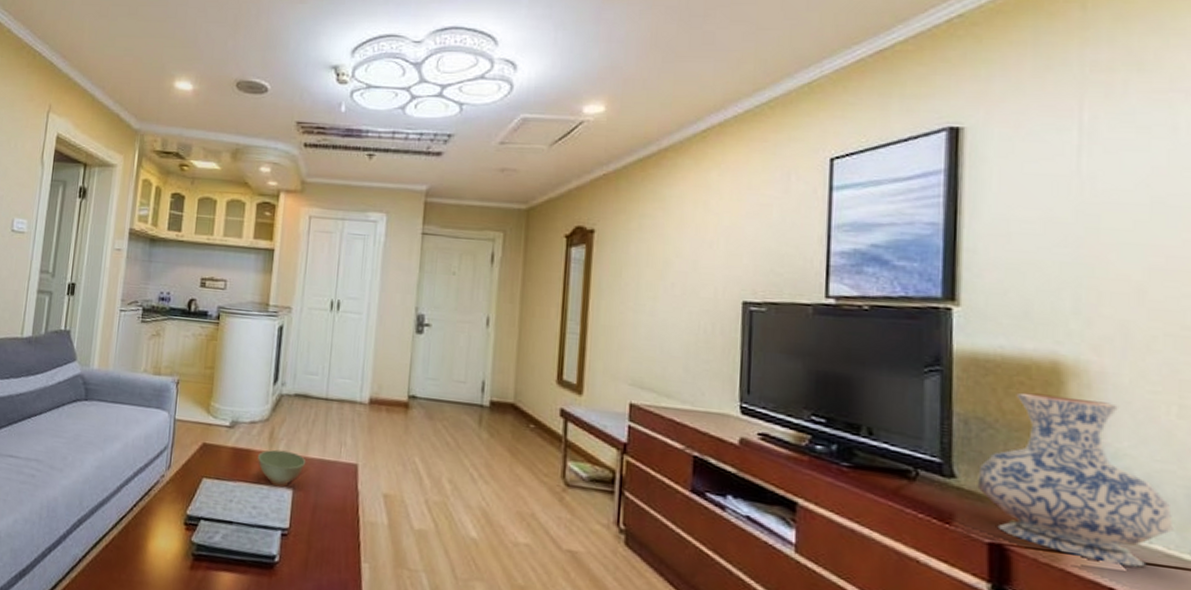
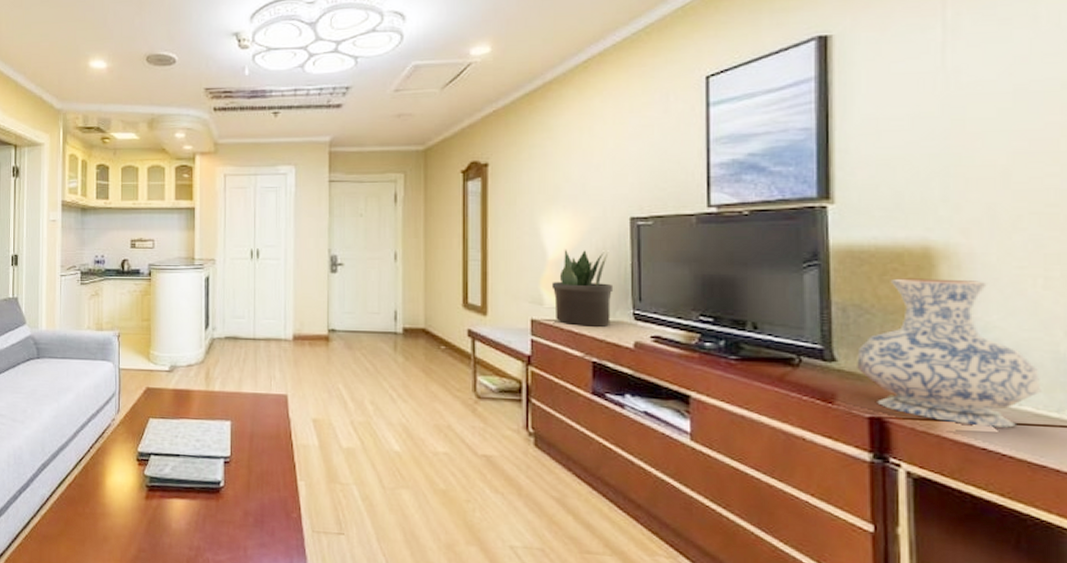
bowl: present [258,449,306,488] -> none [197,388,241,421]
planter: none [654,329,721,419] -> present [551,249,614,328]

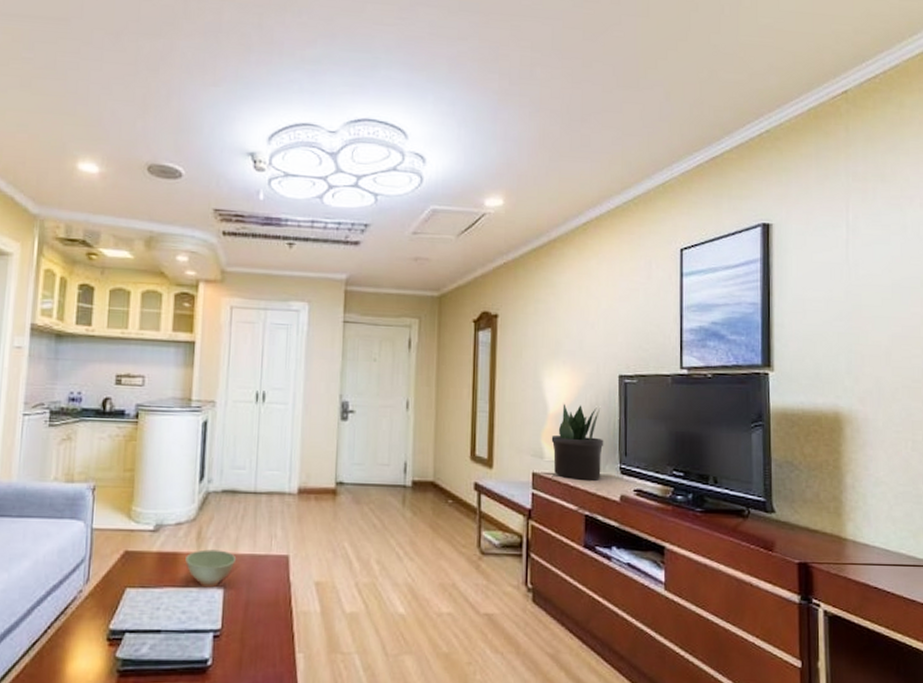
bowl: none [197,388,241,421] -> present [185,549,237,588]
vase: present [857,278,1042,428] -> none [789,439,912,569]

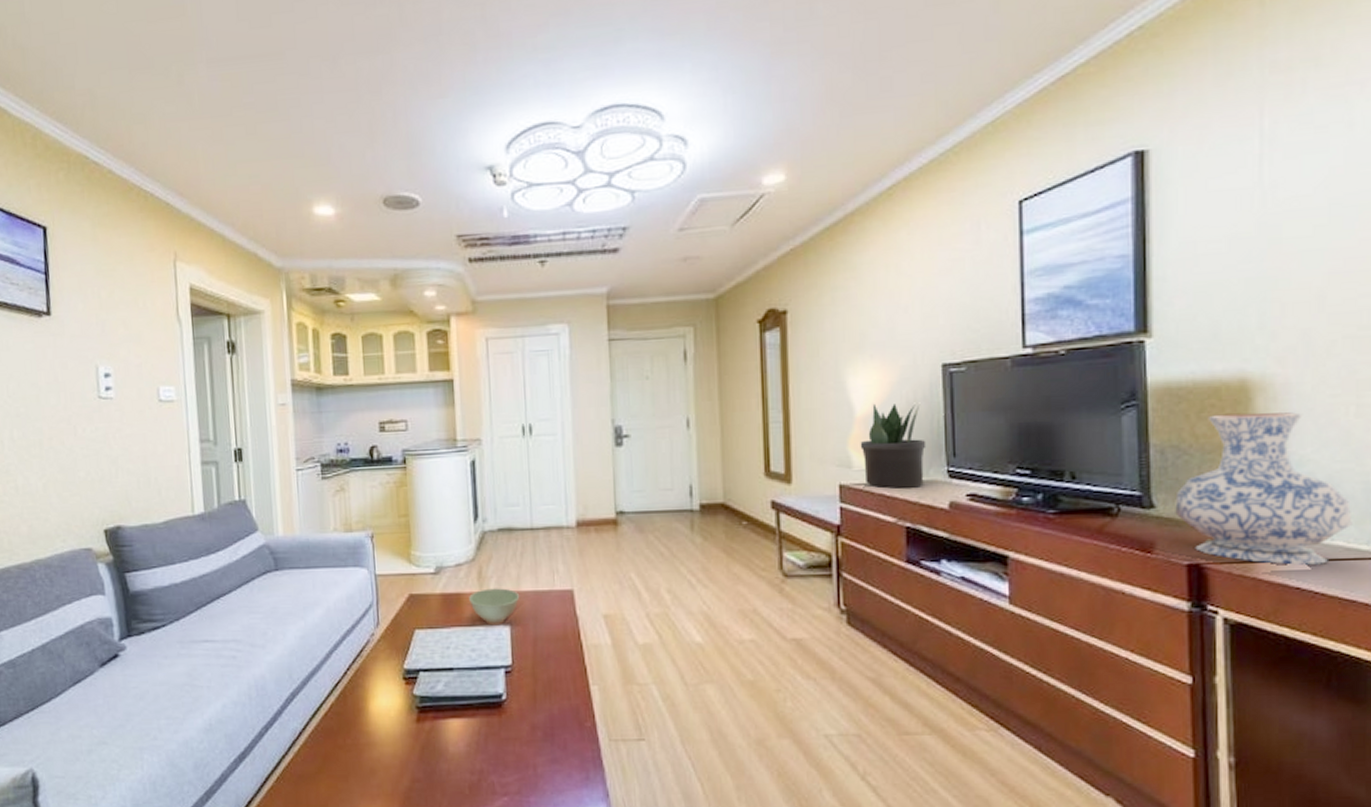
vase: none [789,439,912,569] -> present [1175,412,1353,565]

